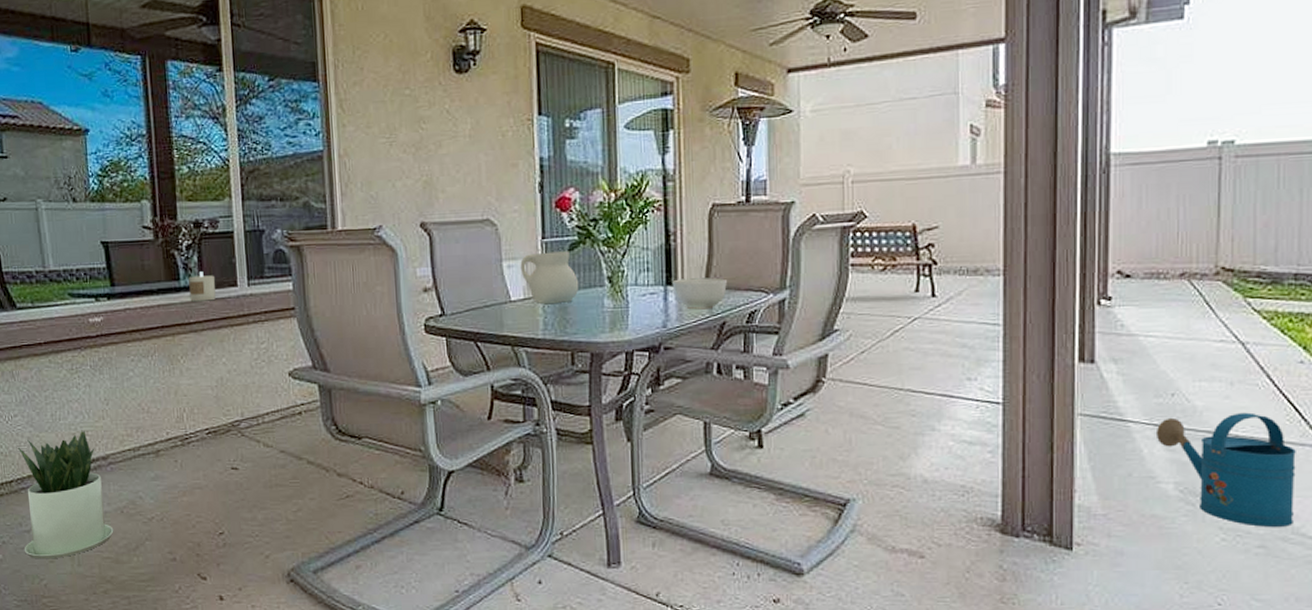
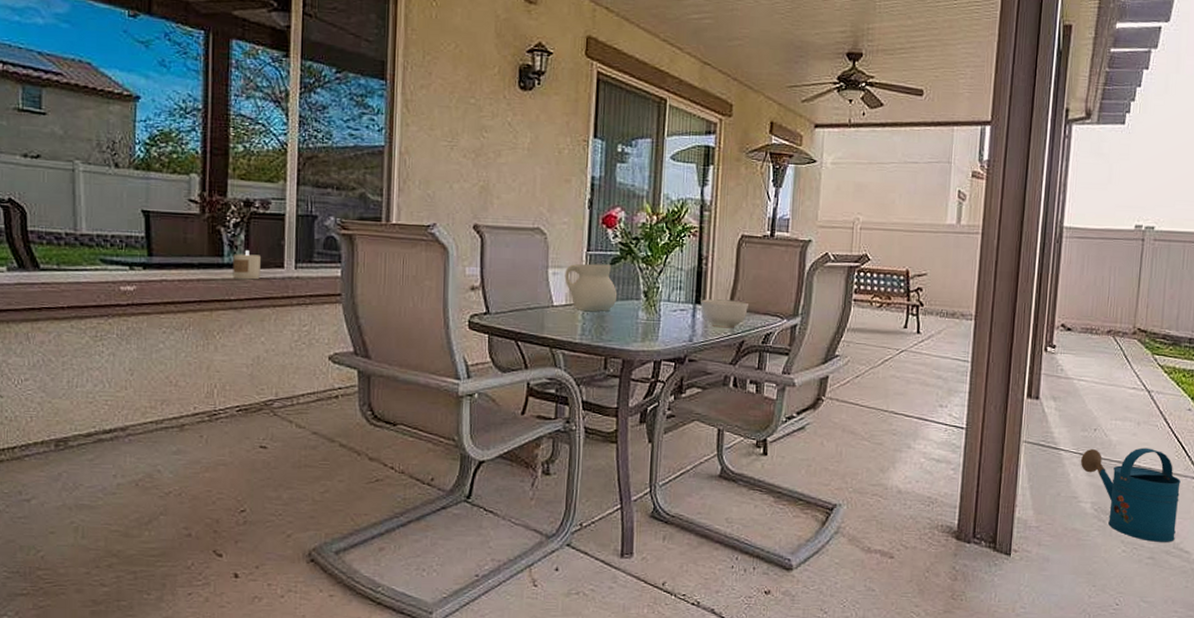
planter: present [18,430,114,559] -> none [21,399,126,530]

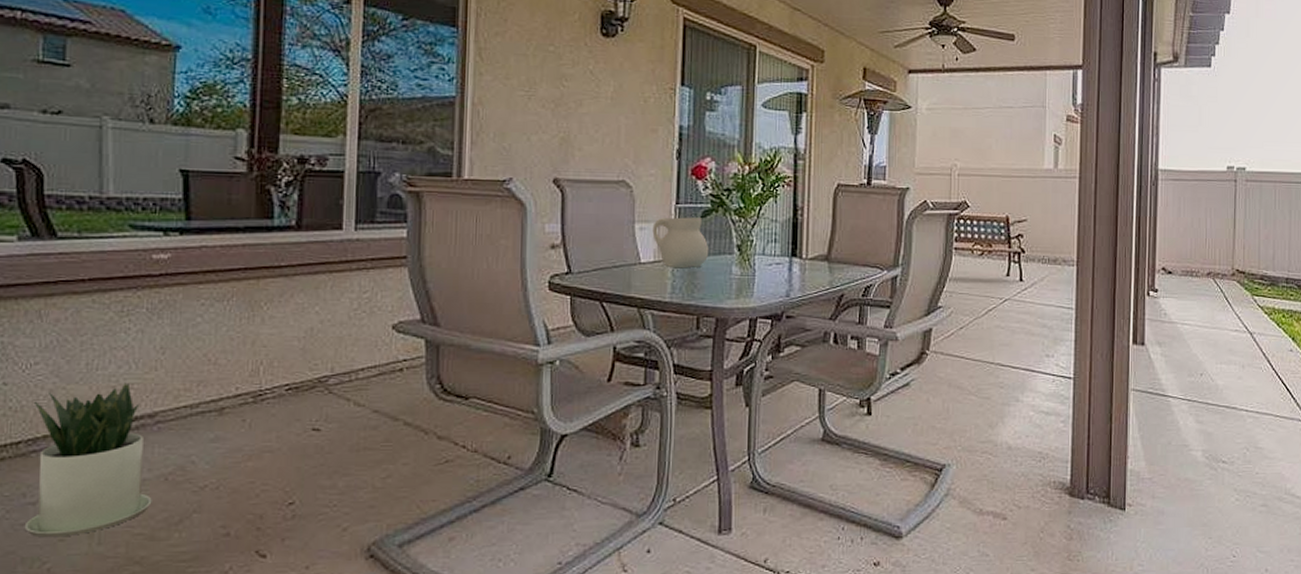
planter: none [21,399,126,530] -> present [24,382,152,538]
candle: present [233,250,262,280] -> none [284,211,317,244]
bowl: present [700,299,748,329] -> none [797,251,847,282]
watering can: present [1080,447,1181,542] -> none [1188,391,1288,488]

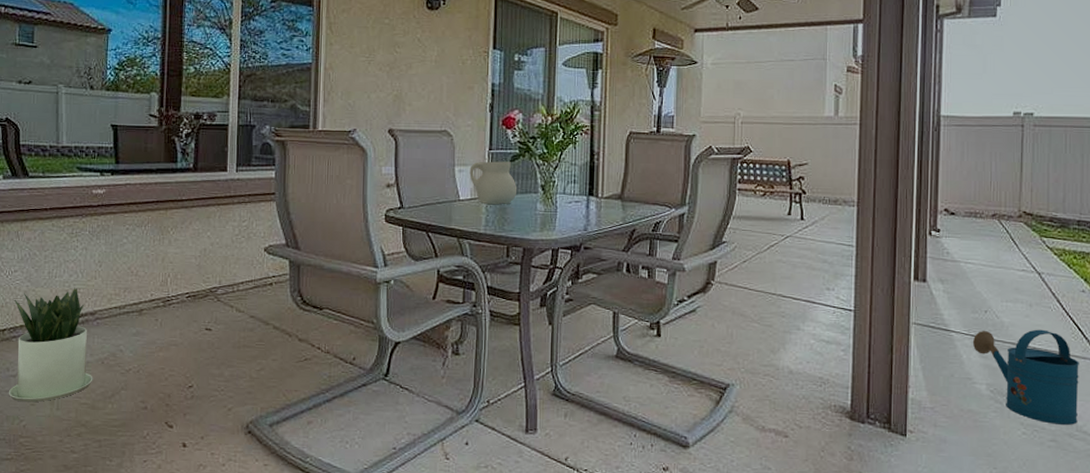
watering can: none [1188,391,1288,488] -> present [972,329,1079,425]

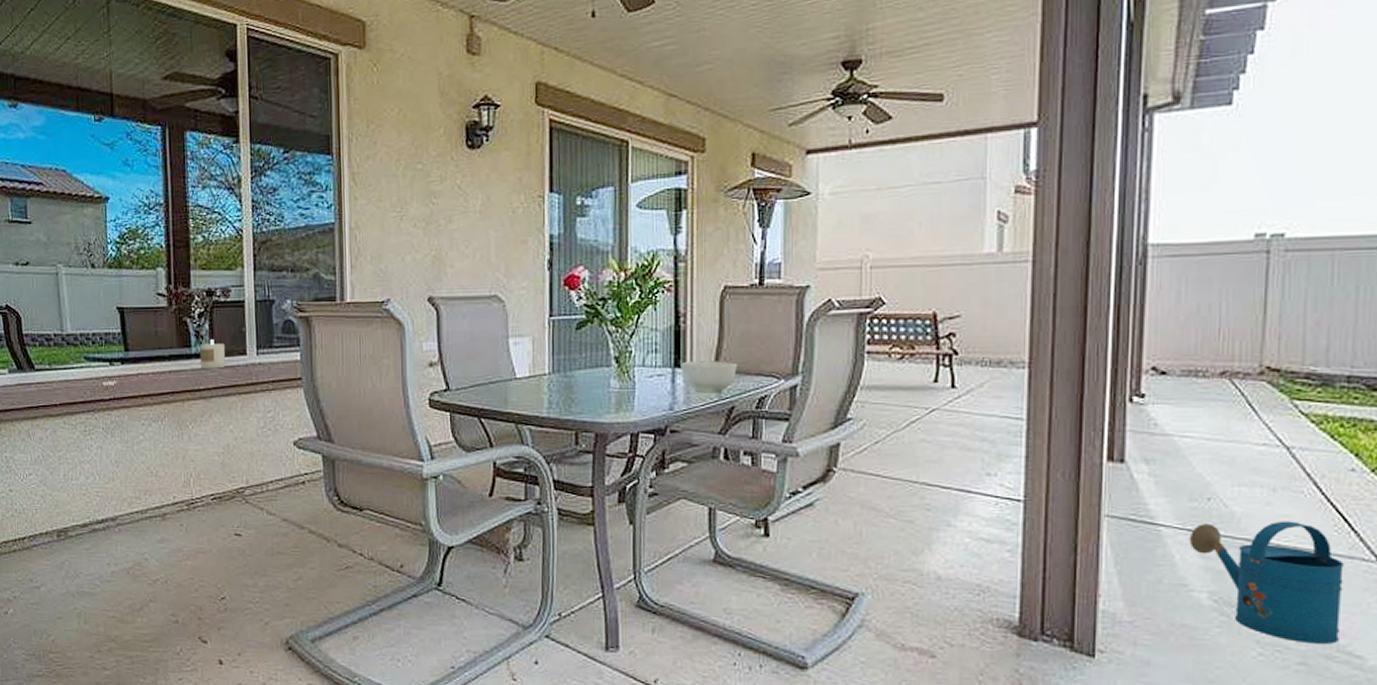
planter: present [8,287,93,403] -> none [32,491,120,616]
candle: none [184,157,209,182] -> present [199,339,226,369]
pitcher: present [469,161,517,205] -> none [526,330,586,383]
bowl: none [594,191,638,218] -> present [680,361,737,393]

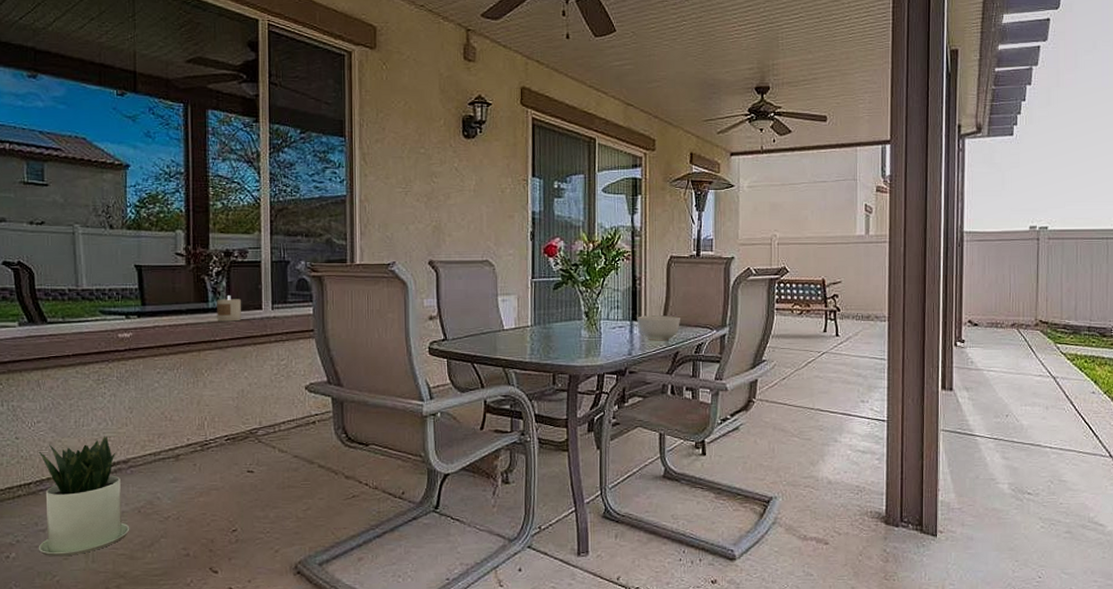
planter: none [32,491,120,616] -> present [38,436,130,557]
watering can: present [1189,521,1344,644] -> none [995,430,1090,517]

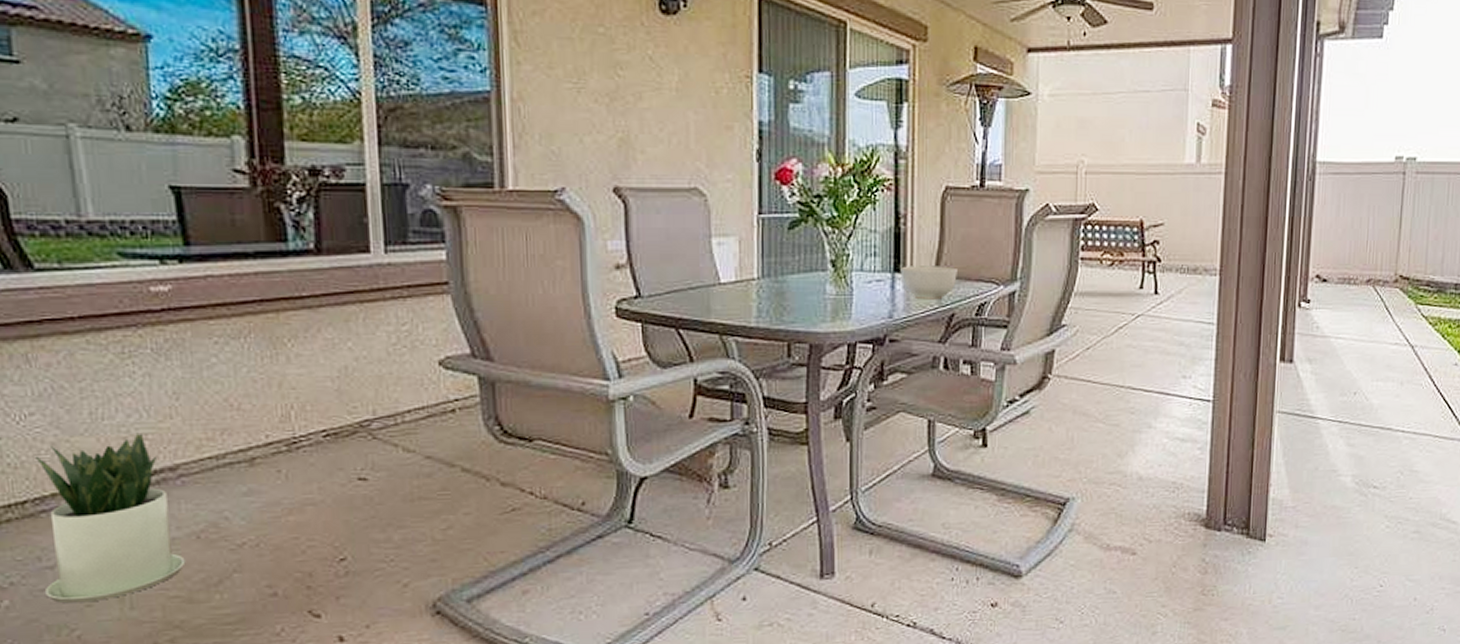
candle: present [217,295,242,322] -> none [300,232,340,270]

